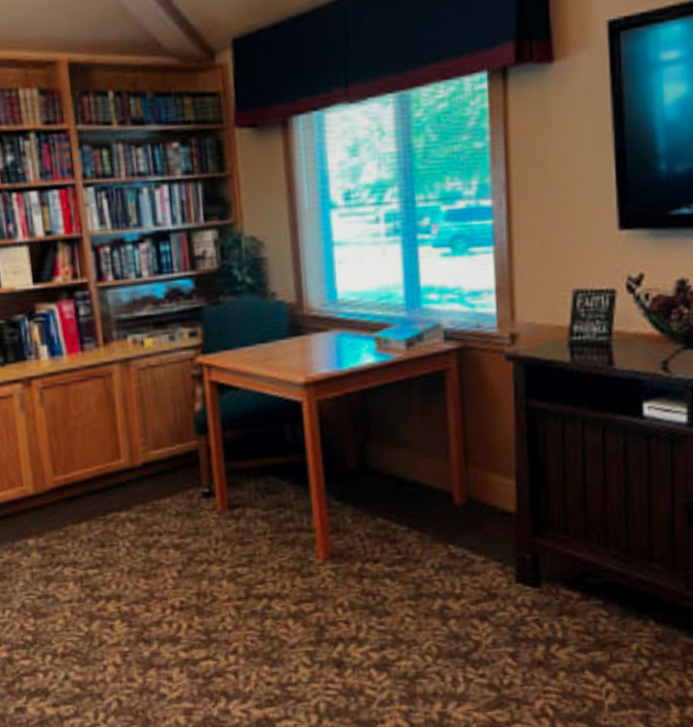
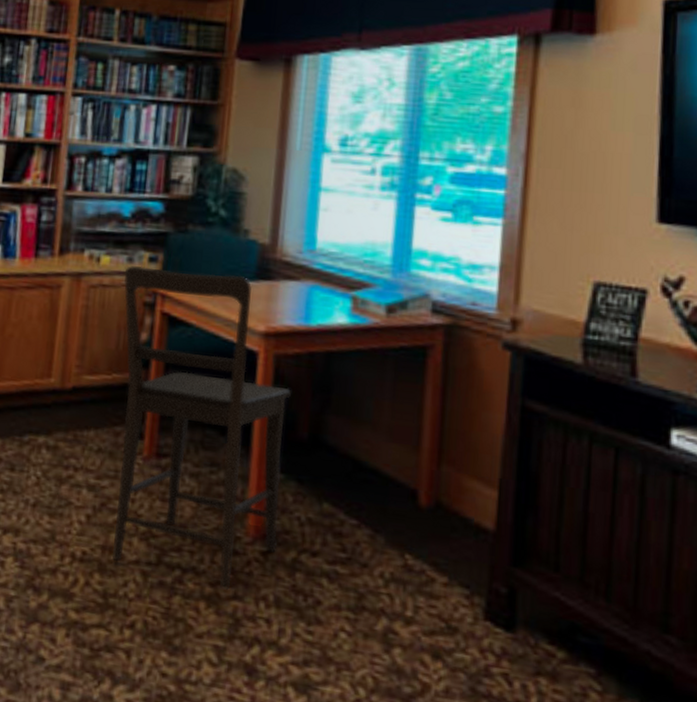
chair: none [168,335,345,606] -> present [112,266,291,590]

